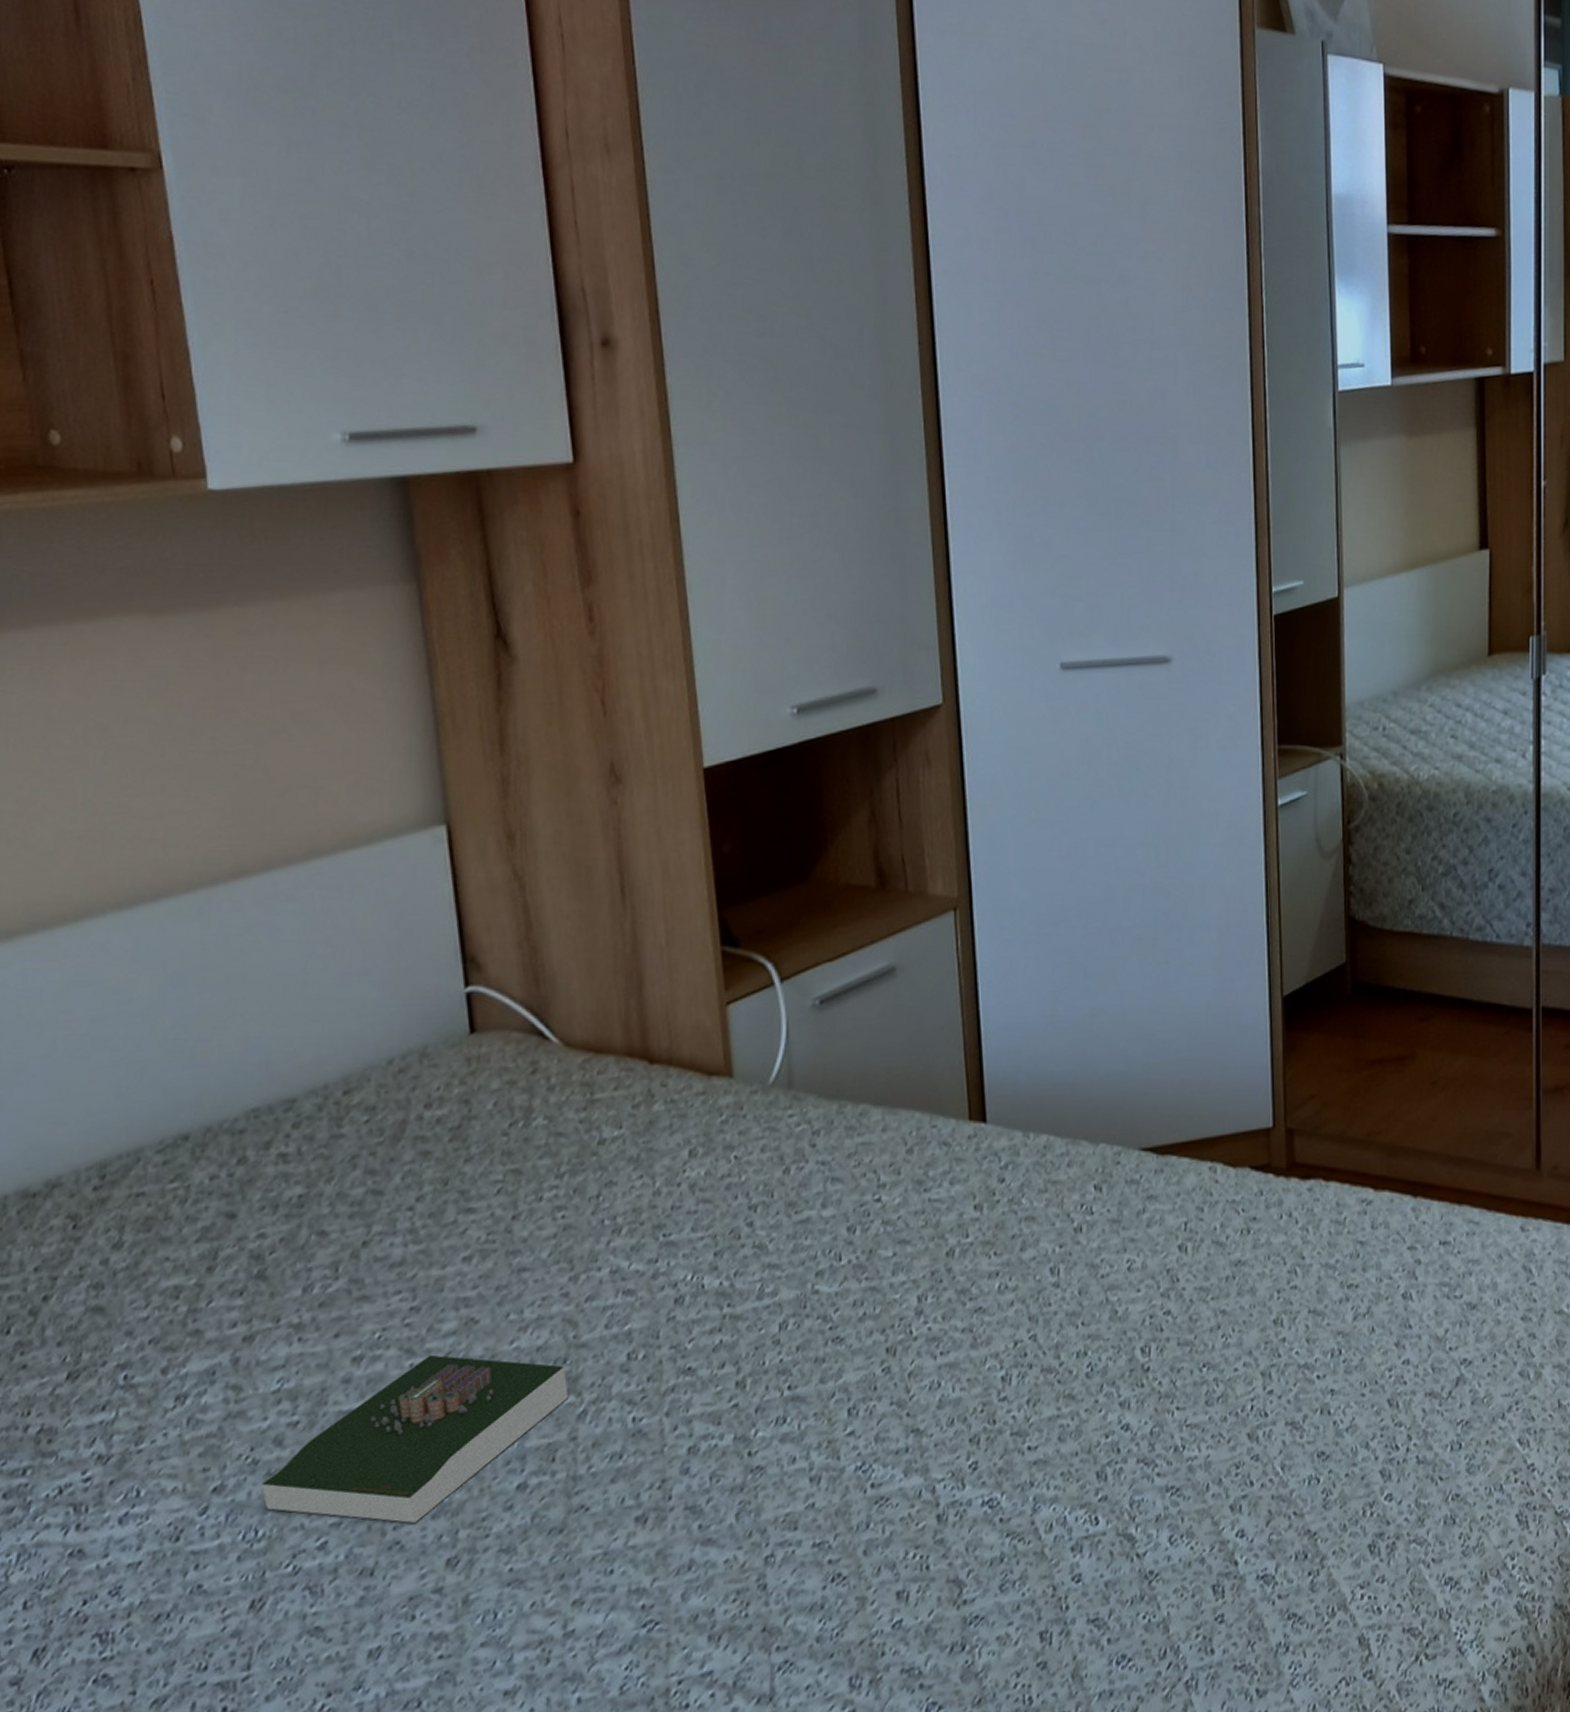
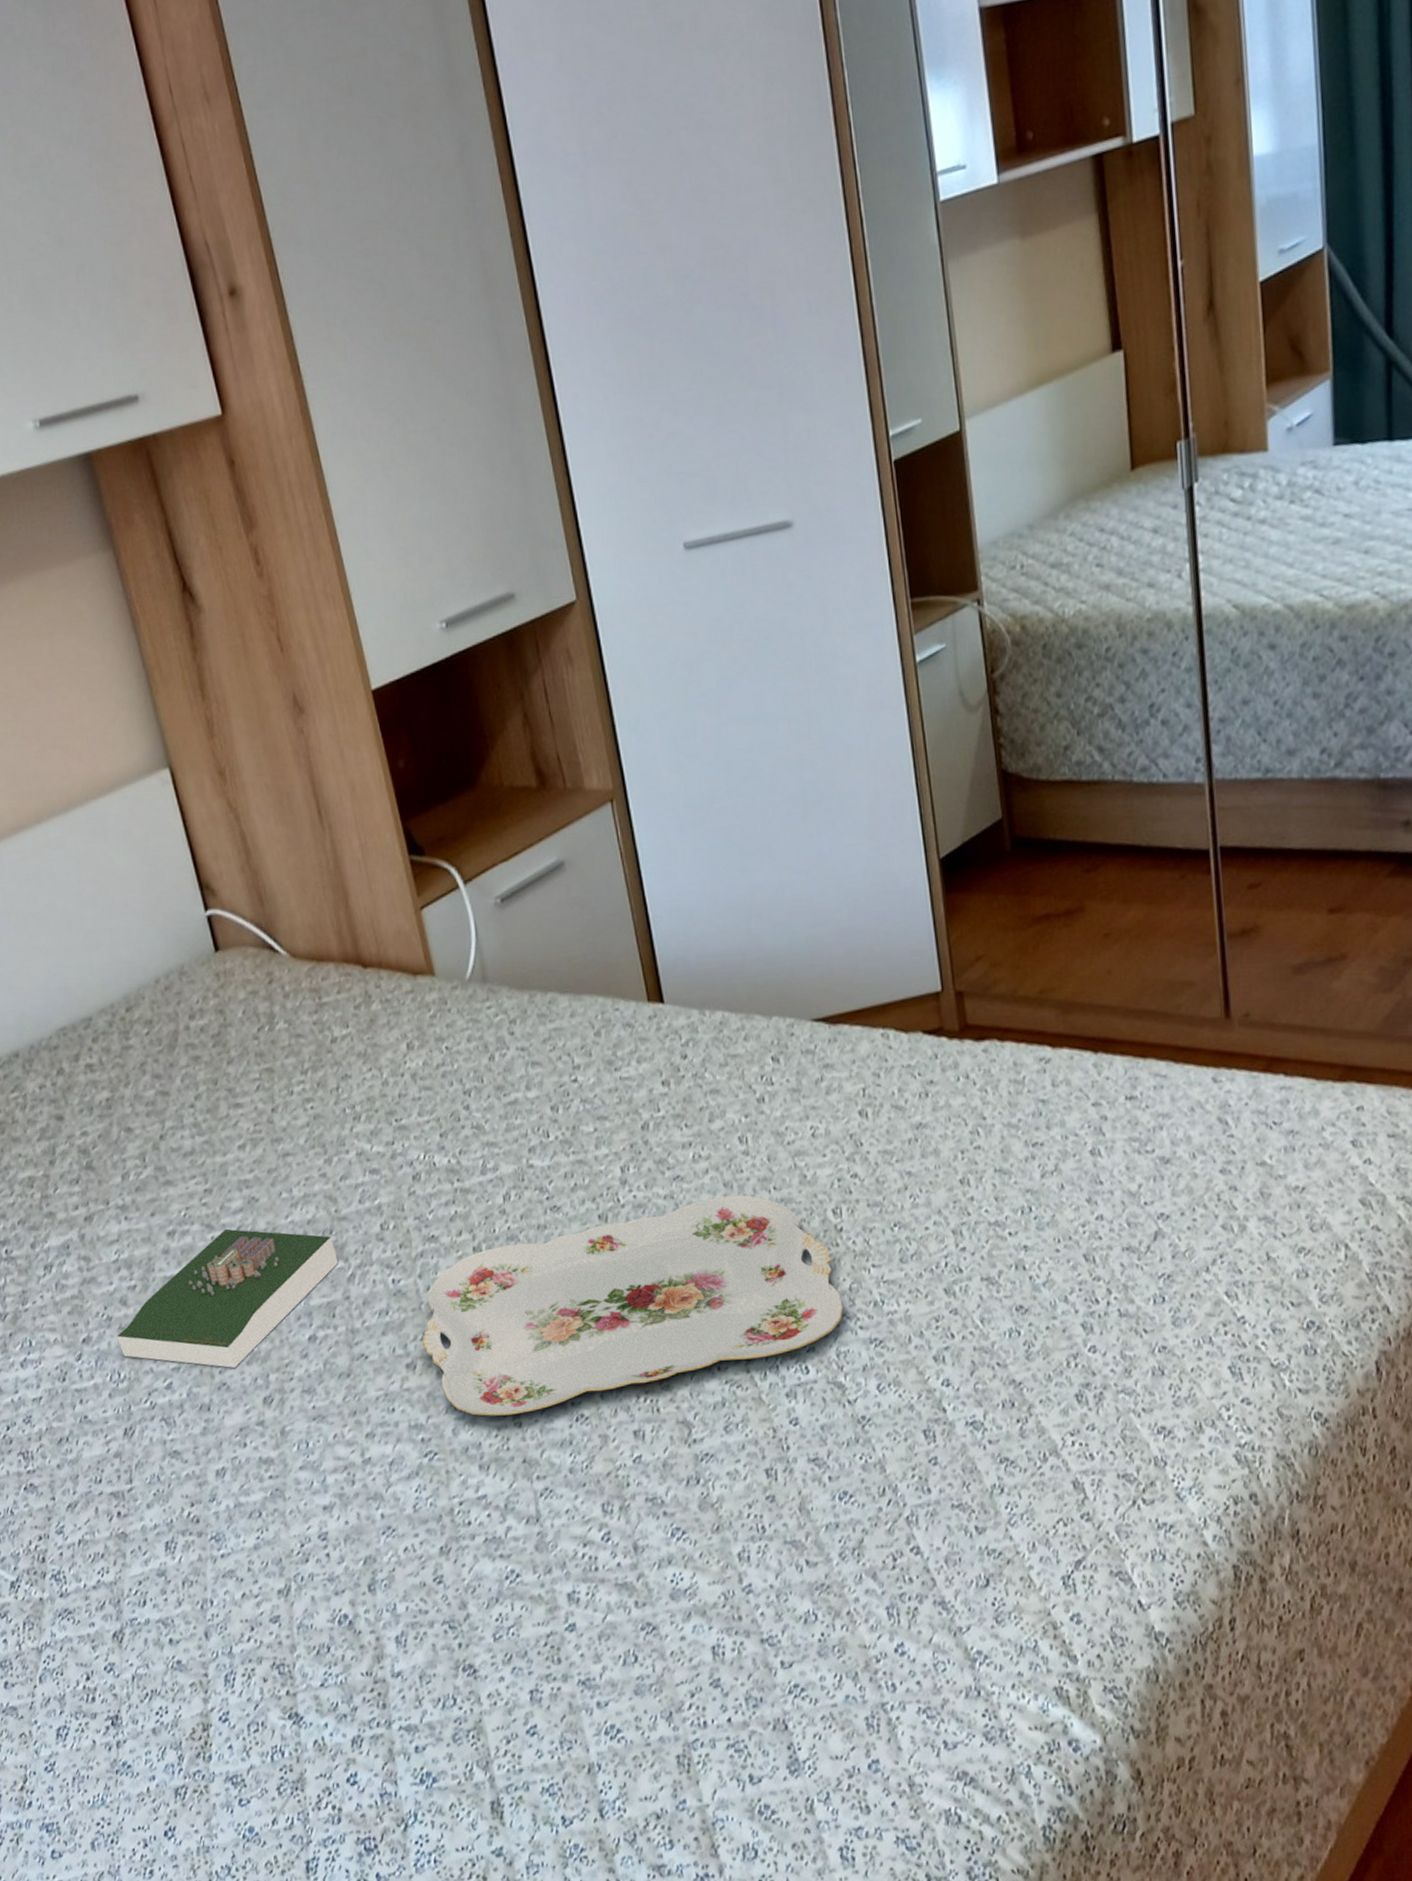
serving tray: none [658,1330,1142,1578] -> present [422,1195,844,1416]

